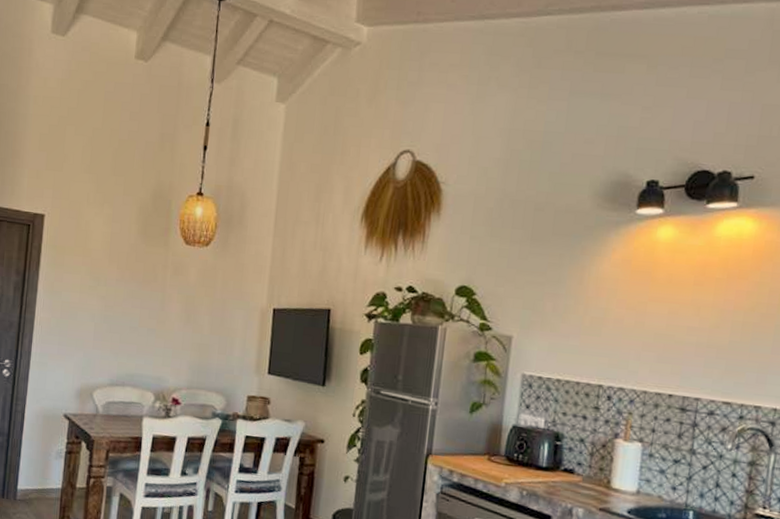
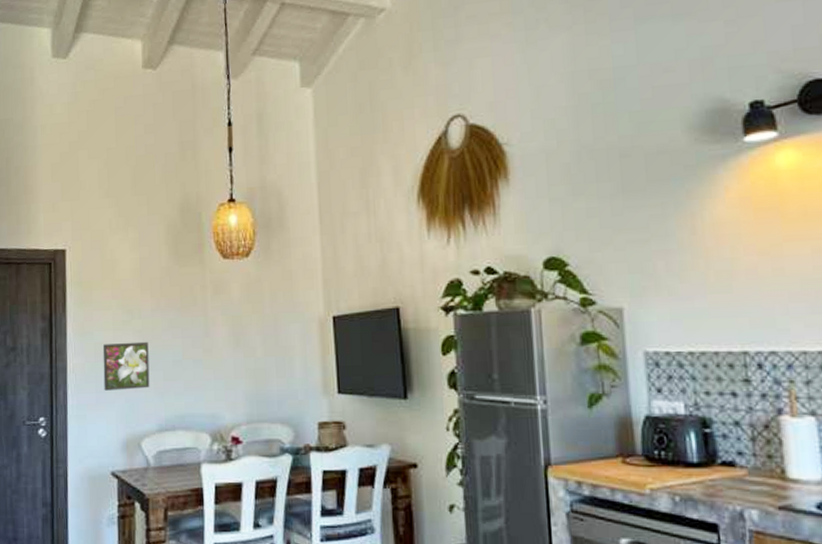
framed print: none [65,304,110,348] -> present [102,341,150,391]

